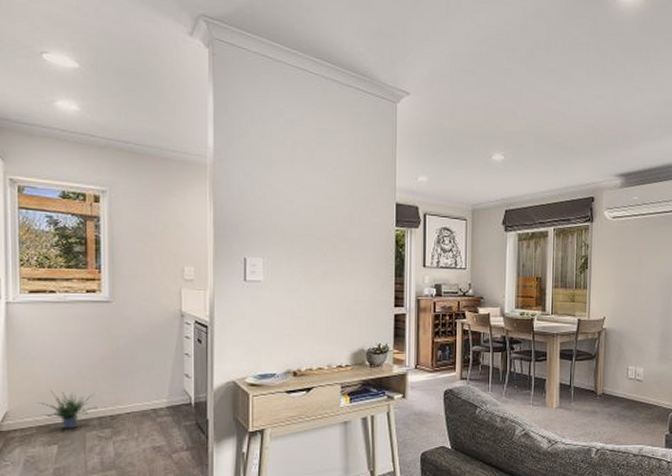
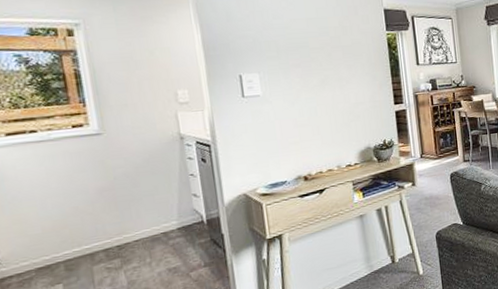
potted plant: present [38,390,98,429] -> none [33,226,102,267]

